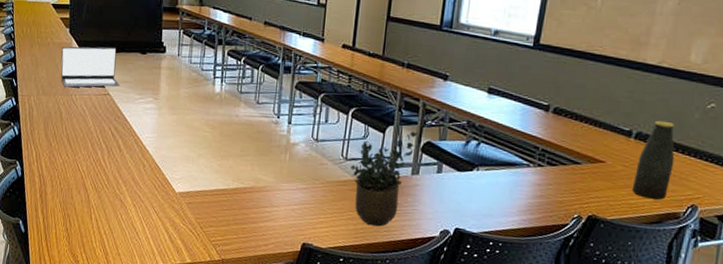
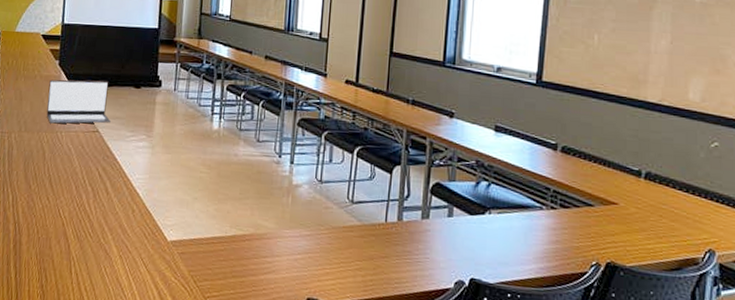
potted plant: present [350,131,418,227] -> none [357,172,426,278]
bottle: present [632,120,675,200] -> none [647,159,686,244]

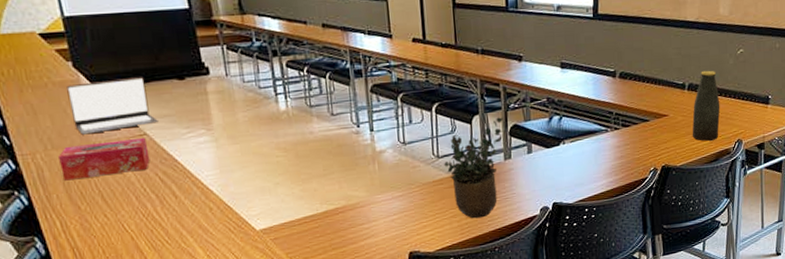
tissue box: none [26,131,97,164] -> present [59,137,150,181]
potted plant: none [357,172,426,278] -> present [444,117,504,219]
bottle: none [647,159,686,244] -> present [692,70,720,141]

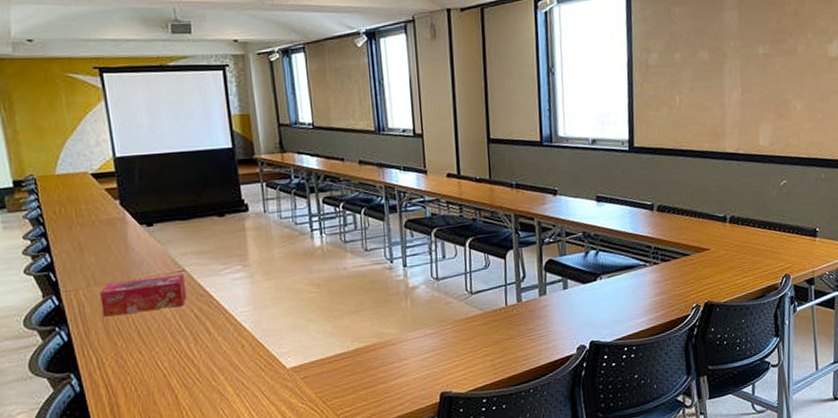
laptop: present [66,77,160,135] -> none [113,214,198,271]
potted plant: present [444,117,504,219] -> none [477,252,538,358]
bottle: present [692,70,720,141] -> none [735,202,765,276]

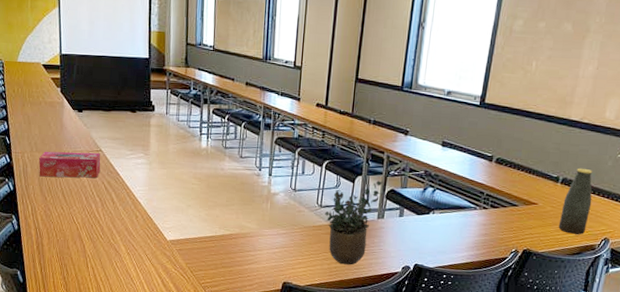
potted plant: none [477,252,538,358] -> present [325,181,383,265]
bottle: none [735,202,765,276] -> present [558,168,592,235]

